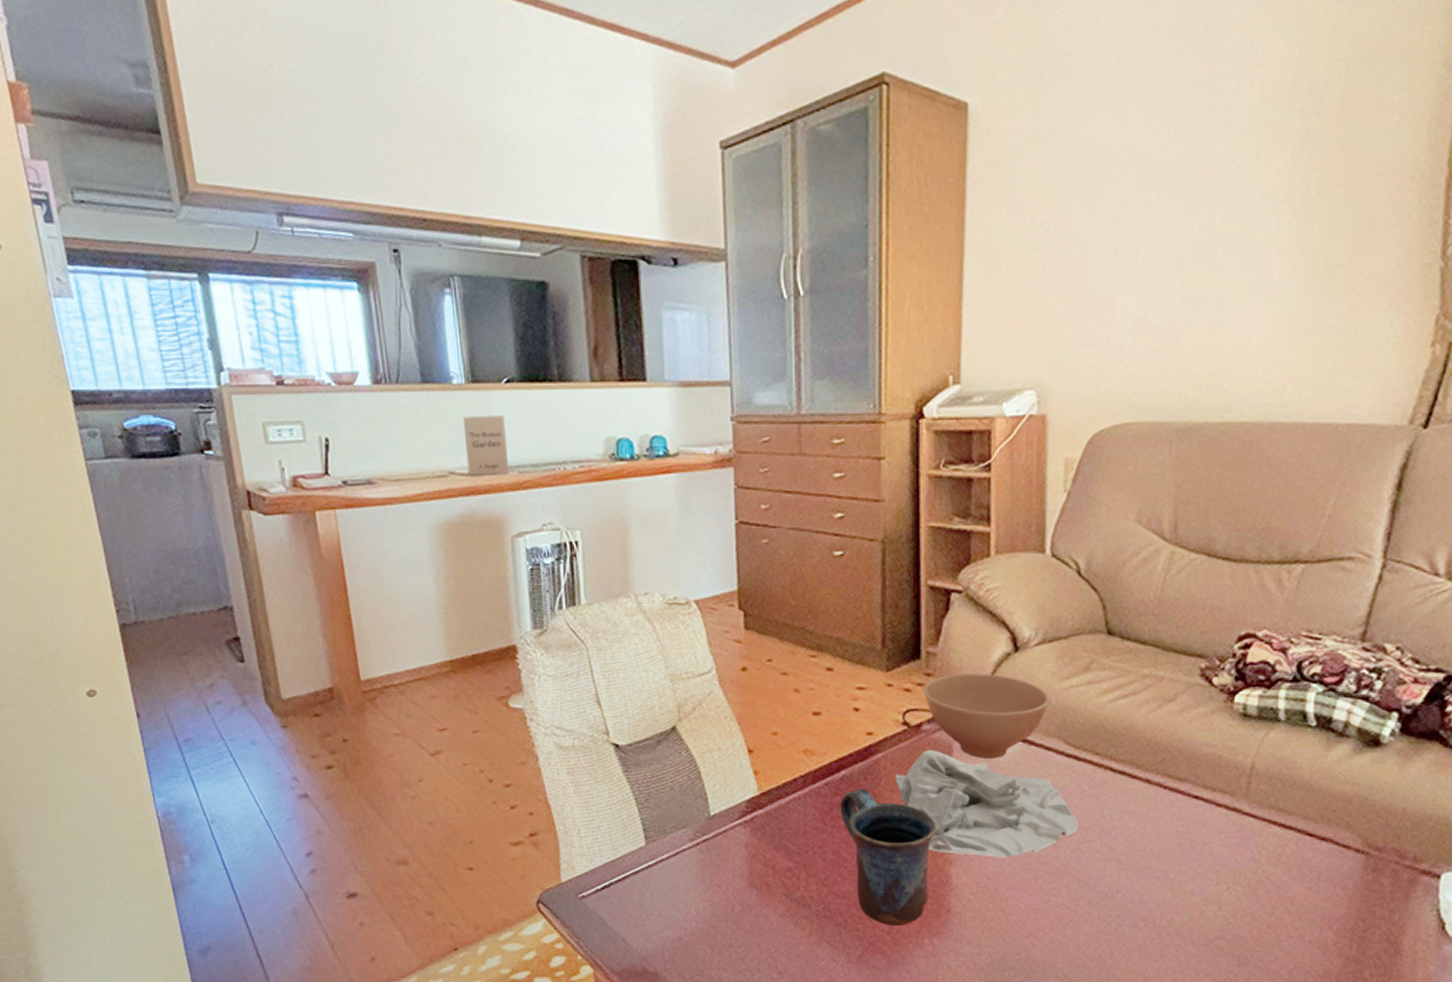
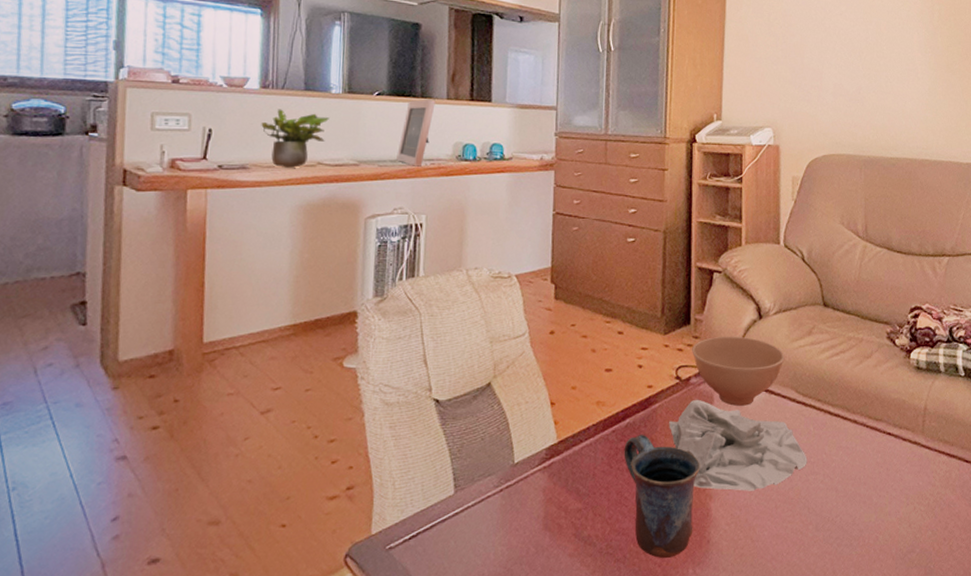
potted plant: none [380,408,455,480] -> present [261,109,329,168]
book: present [462,416,508,476] -> none [334,119,372,167]
picture frame: none [537,383,577,471] -> present [395,99,436,167]

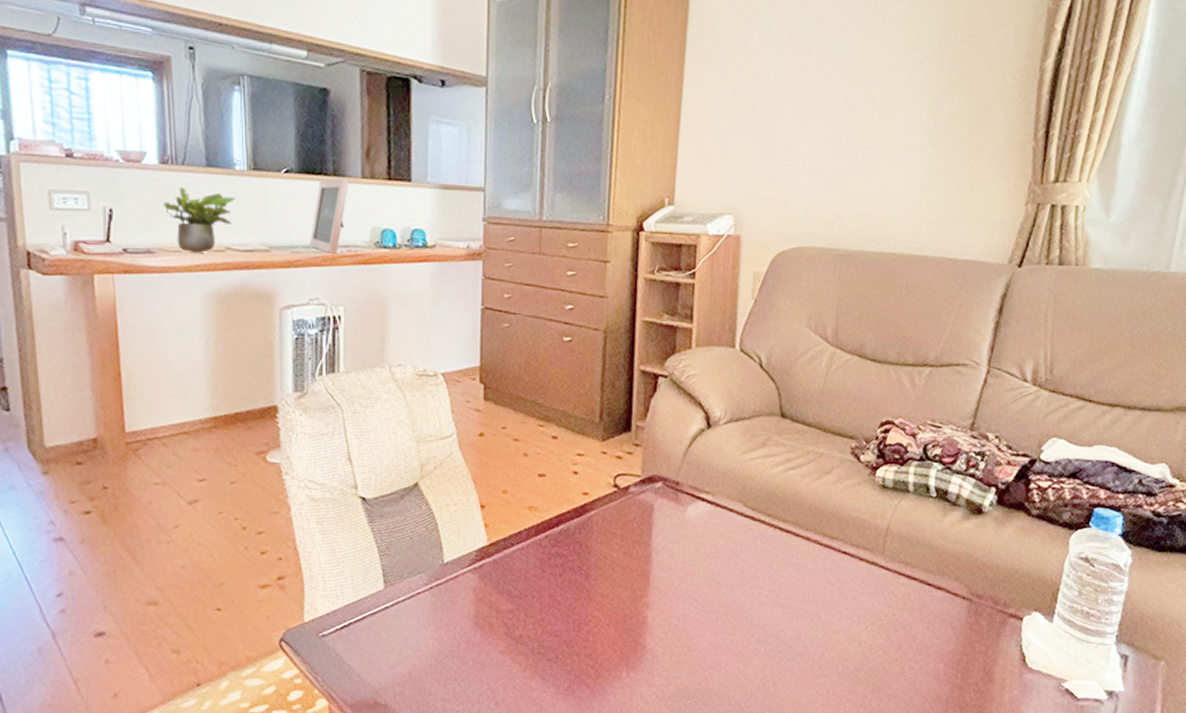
mug: present [624,434,700,559] -> none [557,540,637,661]
tissue: present [669,399,808,491] -> none [605,508,753,602]
bowl: present [692,336,785,406] -> none [632,445,734,517]

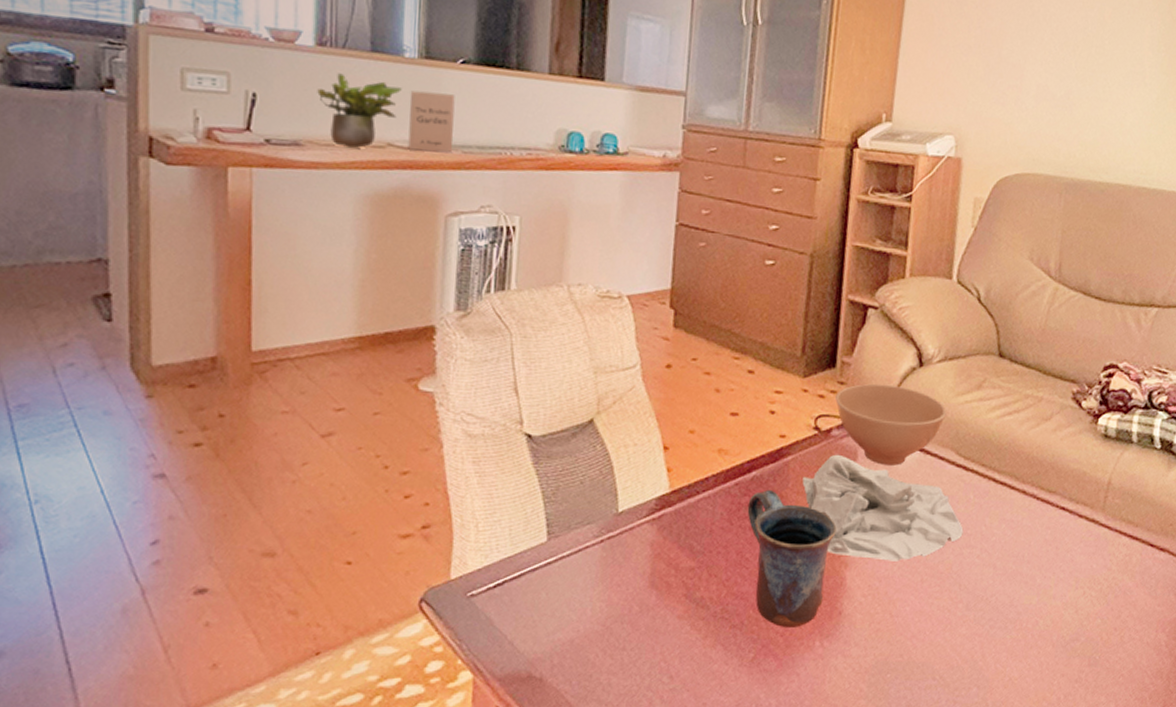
book: none [242,199,281,253] -> present [408,90,455,152]
picture frame: present [308,177,349,254] -> none [483,72,535,157]
mug: none [557,540,637,661] -> present [747,489,837,629]
tissue: none [605,508,753,602] -> present [802,454,964,562]
bowl: none [632,445,734,517] -> present [835,383,947,466]

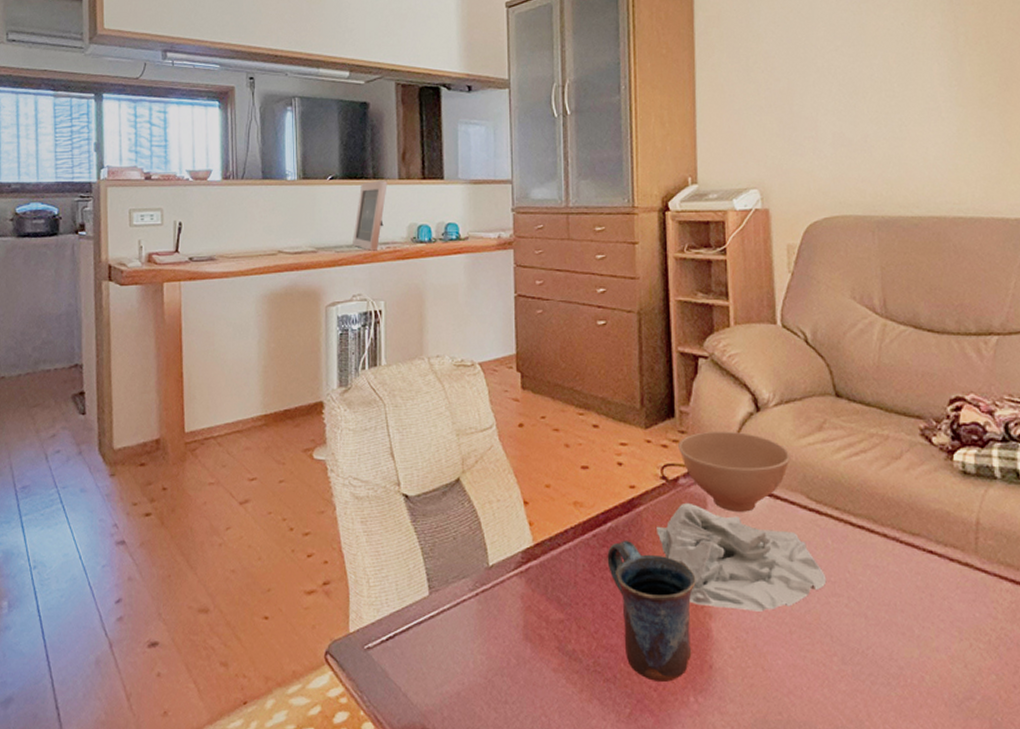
potted plant: present [317,73,402,148] -> none [225,199,286,257]
book: present [408,90,455,152] -> none [293,206,327,254]
picture frame: none [483,72,535,157] -> present [351,180,387,251]

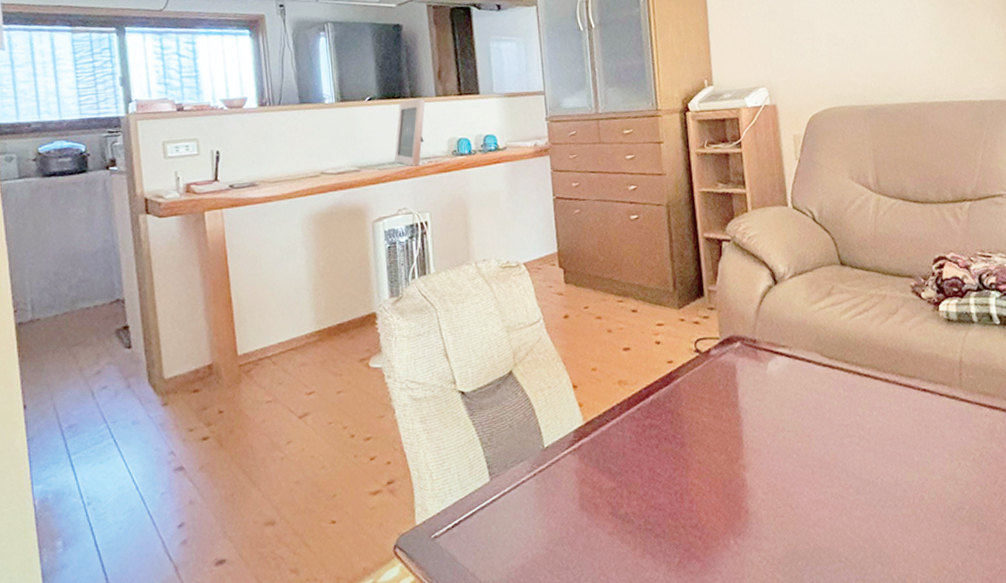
mug: present [607,540,696,683] -> none [651,409,730,532]
tissue: present [657,502,827,612] -> none [693,370,841,460]
bowl: present [678,431,791,512] -> none [708,304,806,375]

